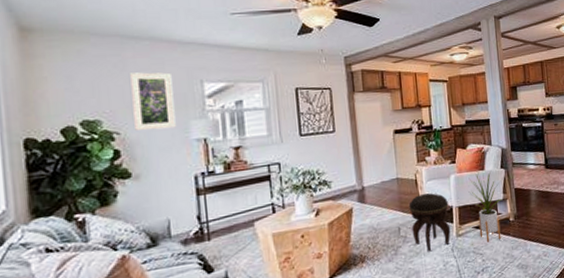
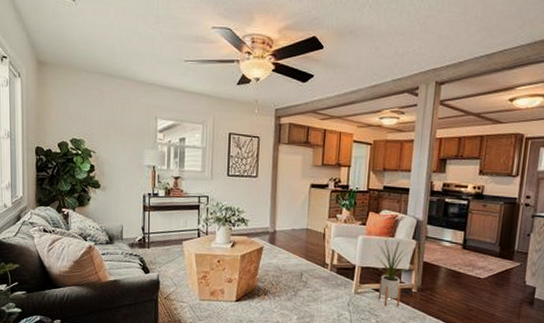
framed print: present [130,72,176,132] -> none [106,105,134,154]
footstool: present [408,193,451,252] -> none [313,248,352,301]

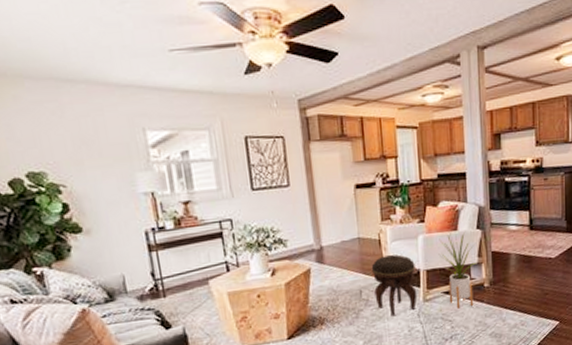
footstool: none [313,248,352,301] -> present [371,254,417,317]

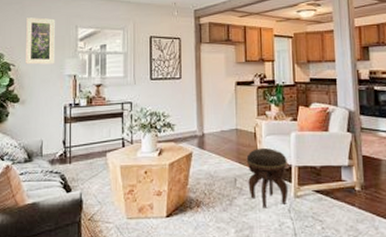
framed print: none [69,119,122,184] -> present [26,17,55,65]
house plant: present [438,231,477,309] -> none [310,132,348,210]

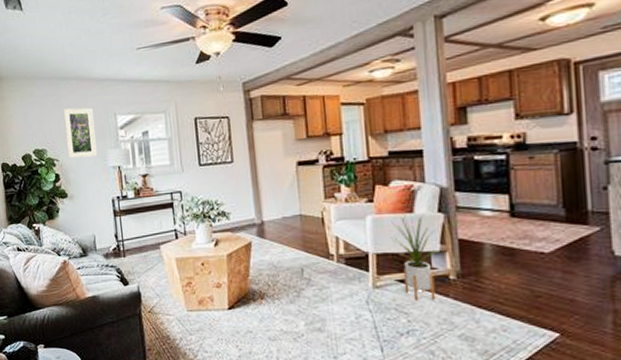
footstool: present [246,148,289,209] -> none [313,235,366,300]
house plant: none [310,132,348,210] -> present [390,213,439,301]

